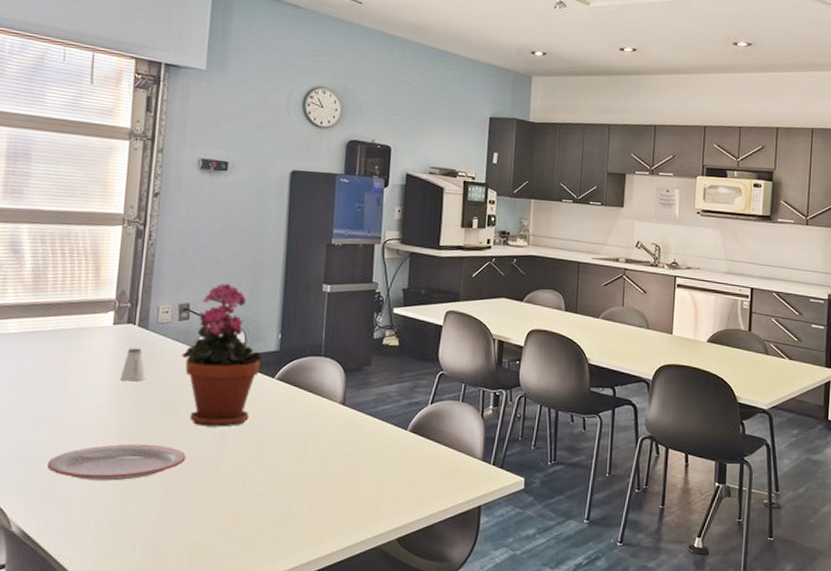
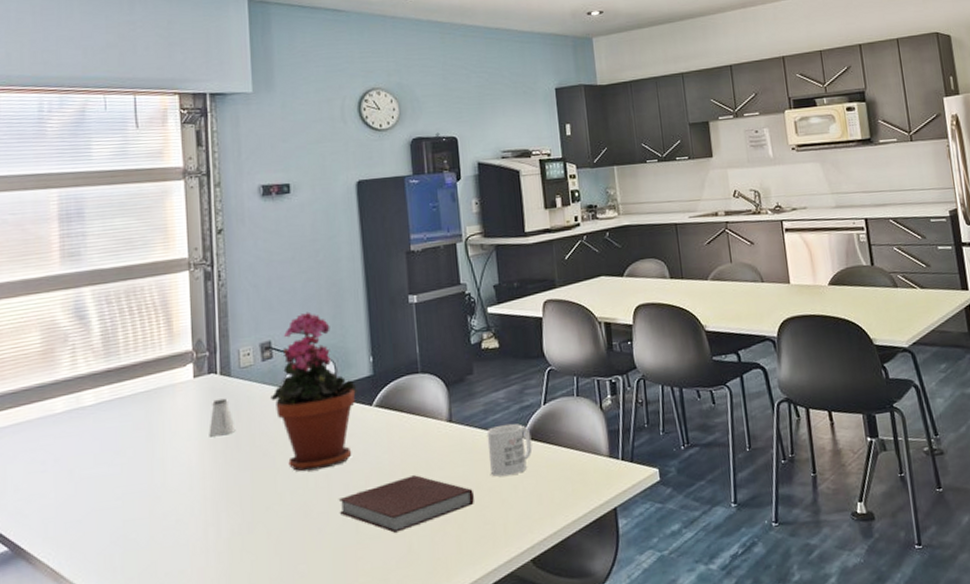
plate: present [46,444,186,481] -> none [143,500,291,553]
notebook: none [230,447,354,494] -> present [338,475,474,533]
mug: none [372,415,415,461] -> present [486,423,533,477]

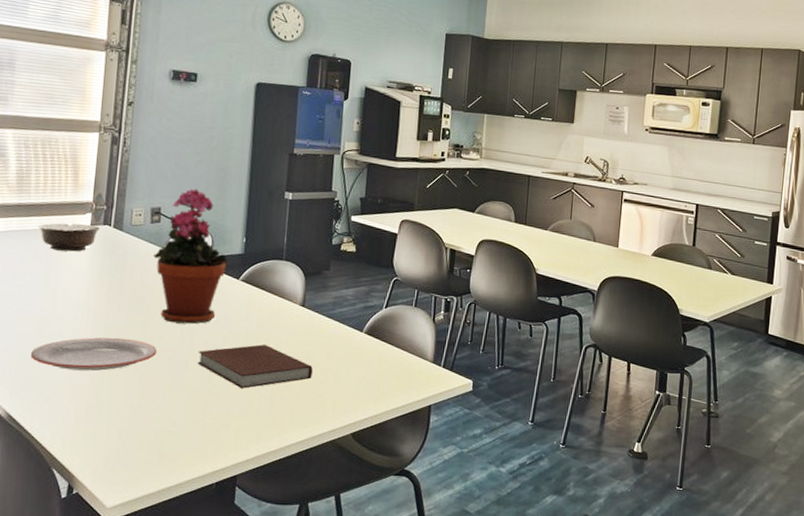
bowl: none [134,376,205,415] -> present [39,223,100,252]
plate: none [143,500,291,553] -> present [30,337,157,372]
saltshaker: present [209,398,236,437] -> none [97,248,121,280]
mug: present [486,423,533,477] -> none [329,317,370,361]

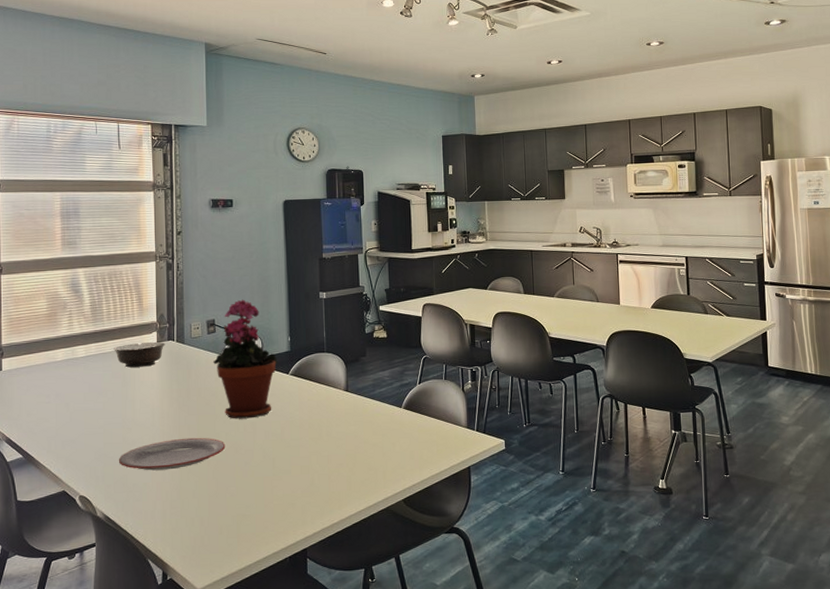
notebook: present [198,344,313,389] -> none [260,429,362,470]

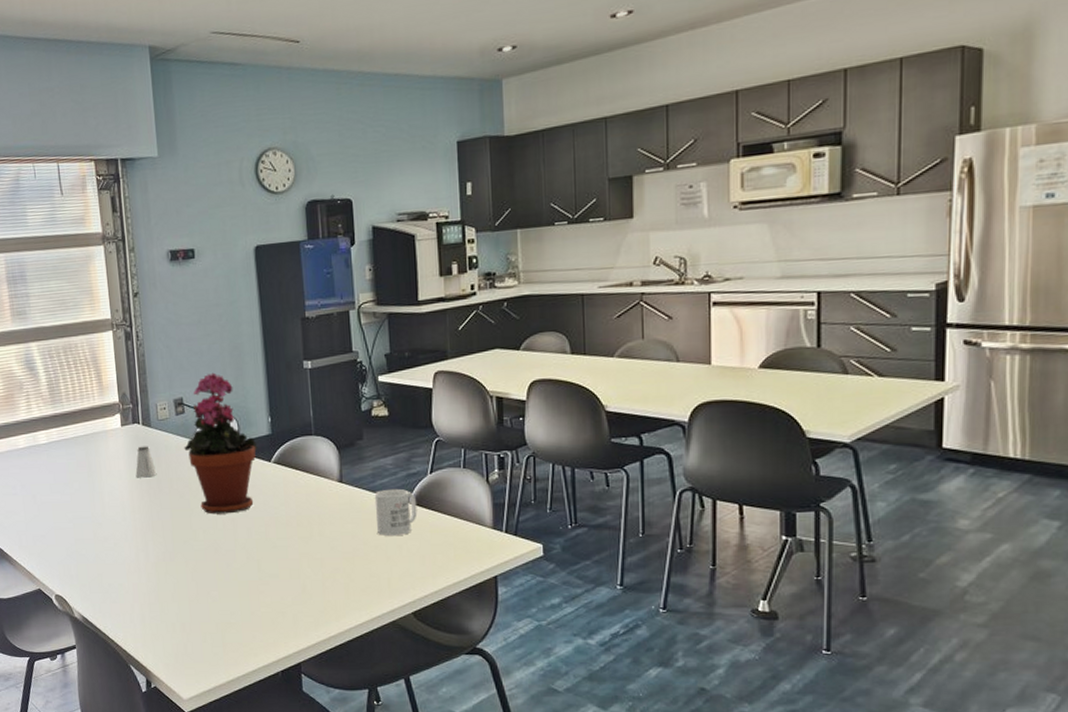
bowl: present [114,341,165,368] -> none [76,425,130,455]
plate: present [118,437,226,471] -> none [91,534,204,570]
saltshaker: none [167,360,187,388] -> present [135,446,157,478]
mug: none [374,396,408,435] -> present [374,488,418,536]

